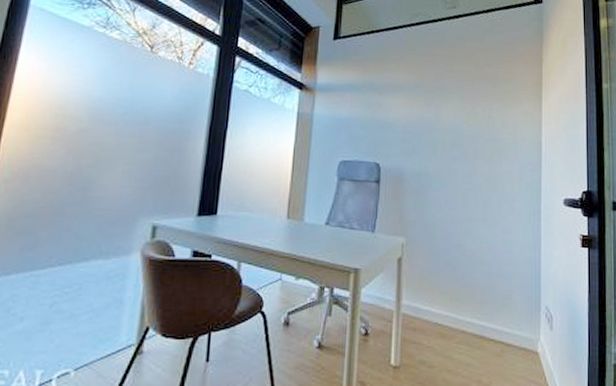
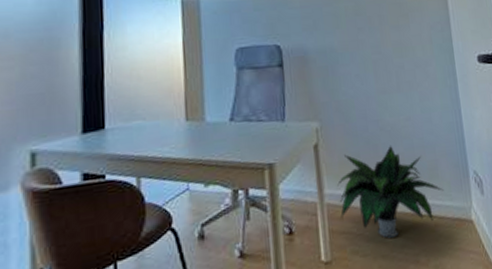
potted plant: none [414,269,514,355] -> present [337,145,443,238]

